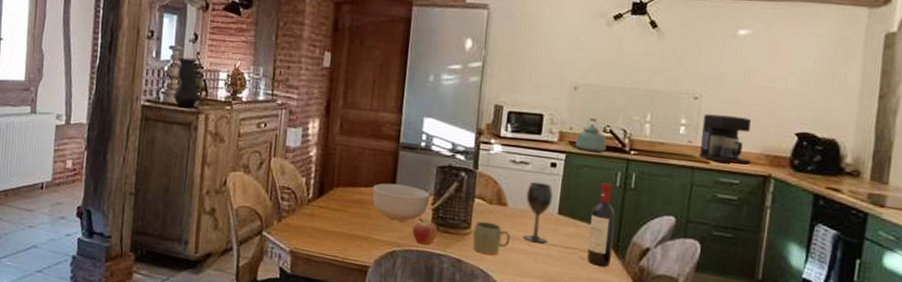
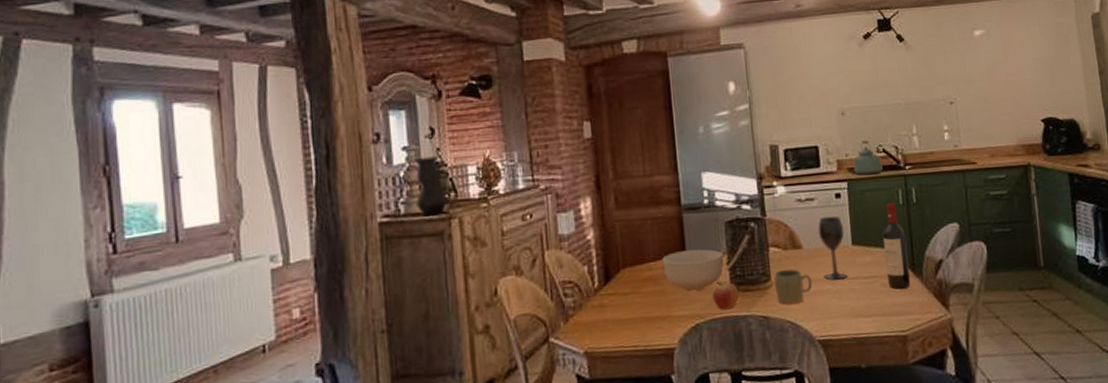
coffee maker: present [698,114,752,166] -> none [962,113,1012,162]

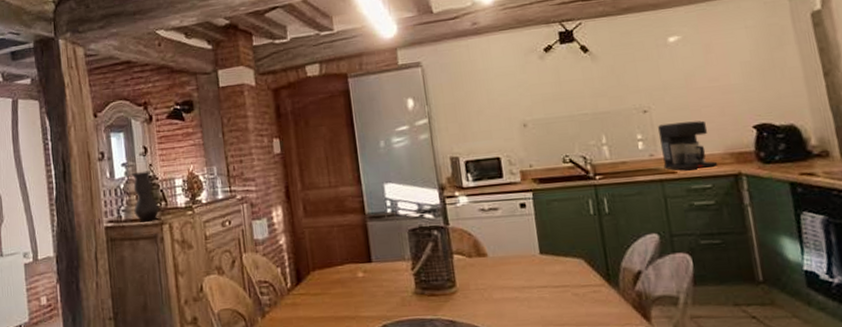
bowl: present [662,249,724,292] -> none [349,255,409,294]
fruit: present [712,282,739,310] -> none [398,286,424,313]
mug: present [774,269,813,305] -> none [460,276,500,311]
wine glass: present [818,216,847,281] -> none [503,225,536,288]
kettle: present [853,140,883,176] -> none [538,151,571,186]
wine bottle: present [883,202,911,289] -> none [573,212,606,300]
coffee maker: none [962,113,1012,162] -> present [658,120,719,171]

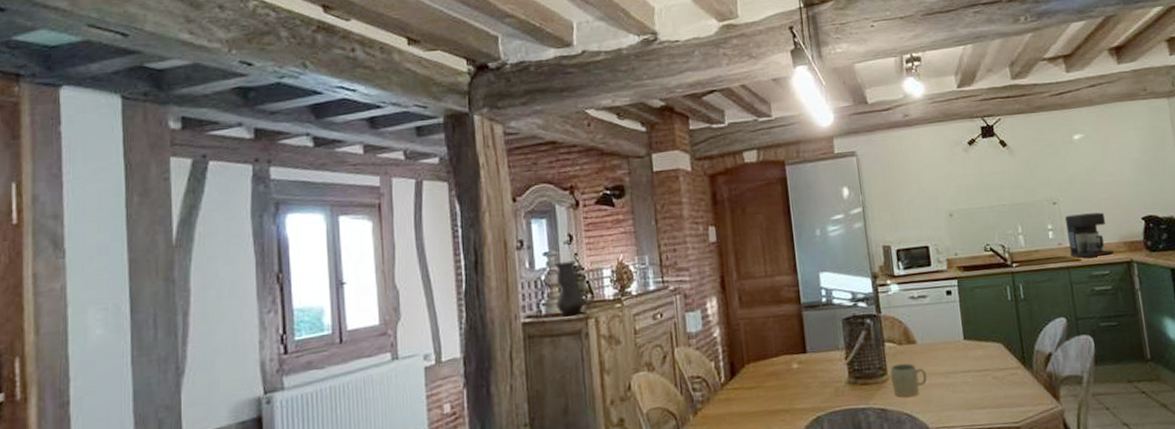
mug: none [460,276,500,311] -> present [891,363,927,398]

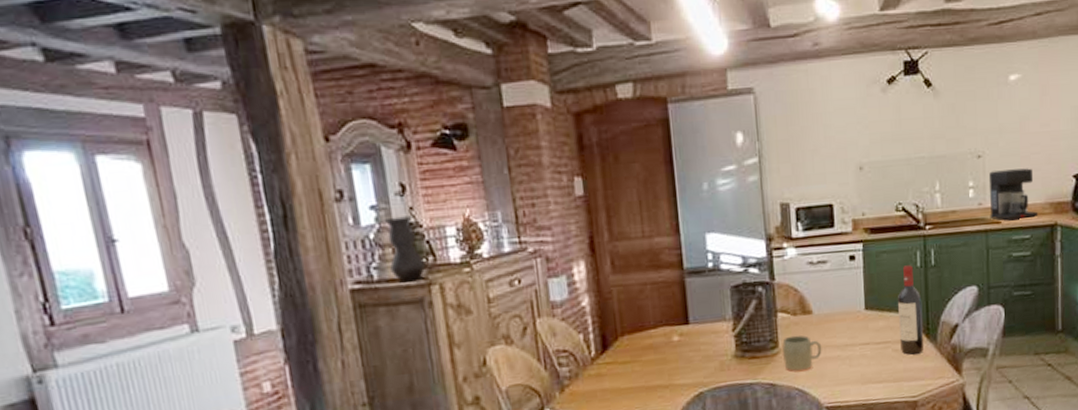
wine bottle: none [993,299,1022,382] -> present [898,265,924,355]

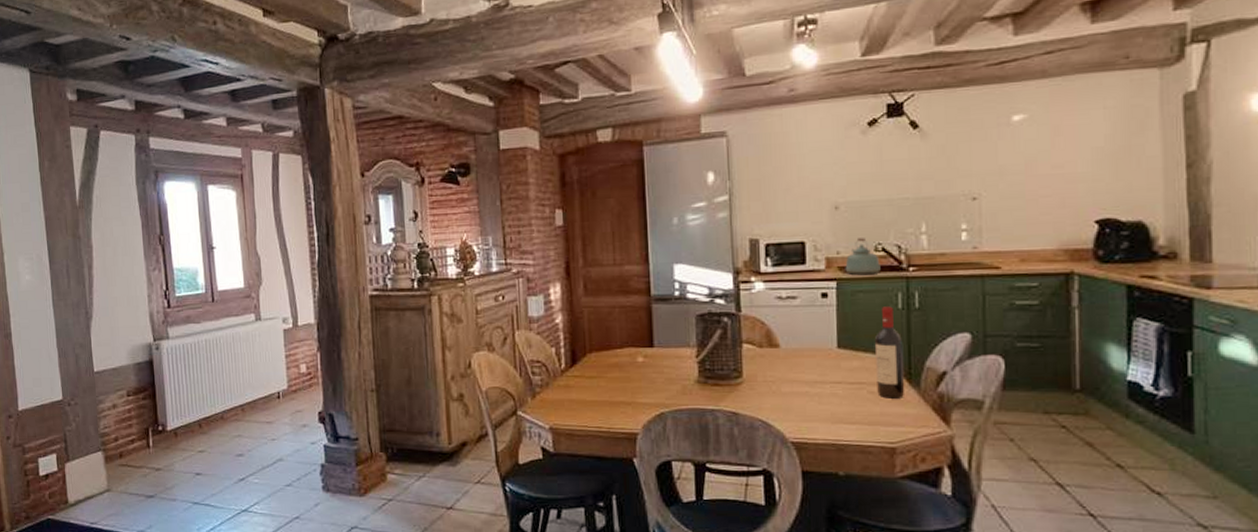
vase: present [384,215,426,283] -> none [399,237,429,292]
mug: present [782,335,822,372] -> none [747,367,789,404]
kettle: none [870,198,901,236] -> present [845,238,881,276]
coffee maker: present [989,168,1038,221] -> none [987,212,1049,267]

